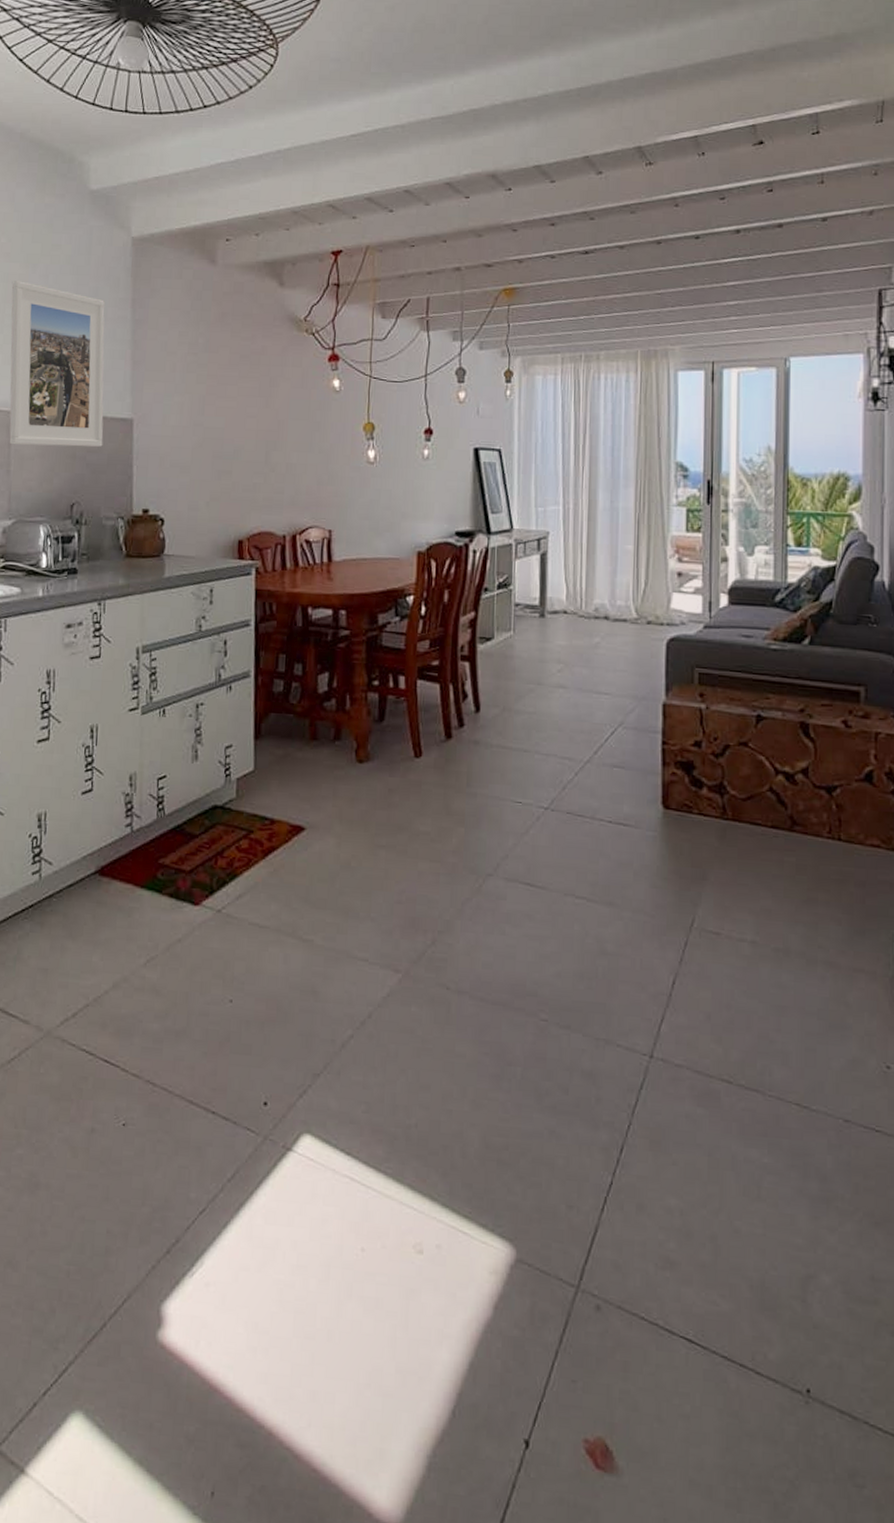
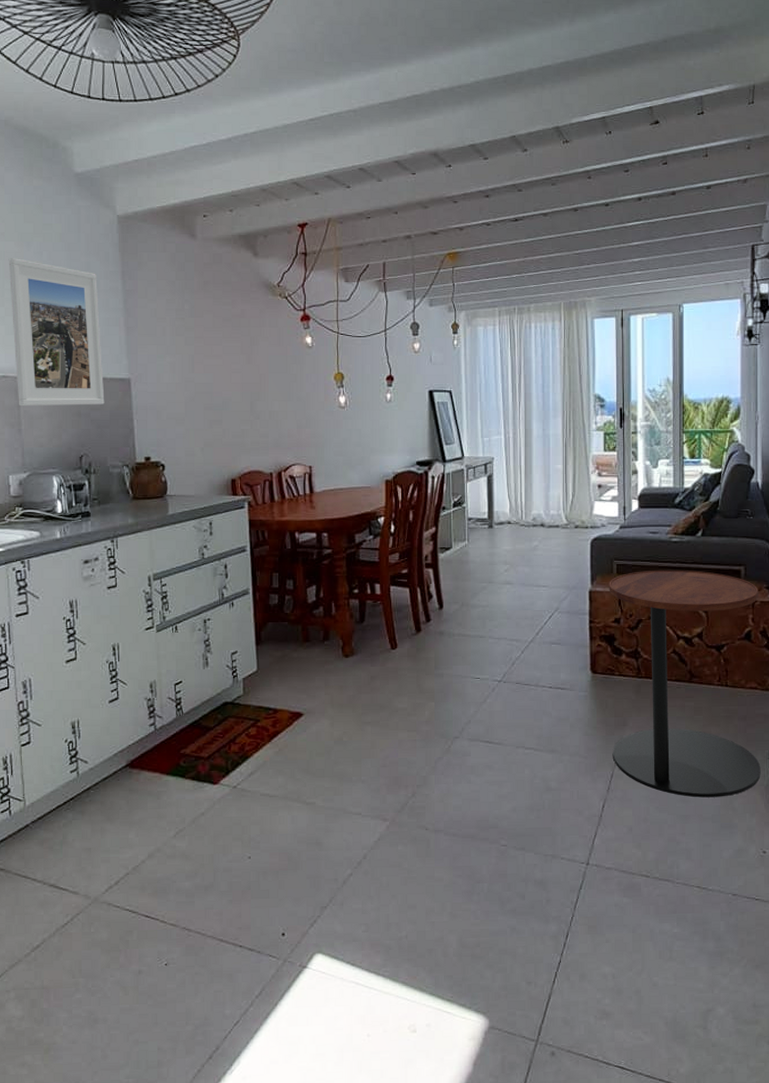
side table: none [688,683,884,987] -> present [609,569,761,798]

